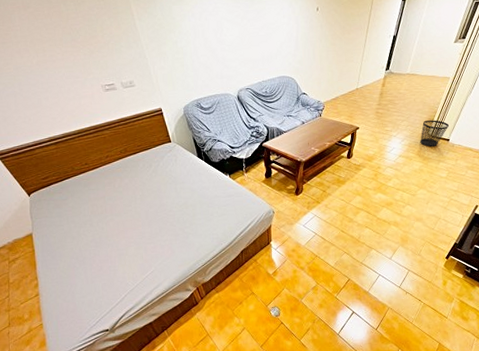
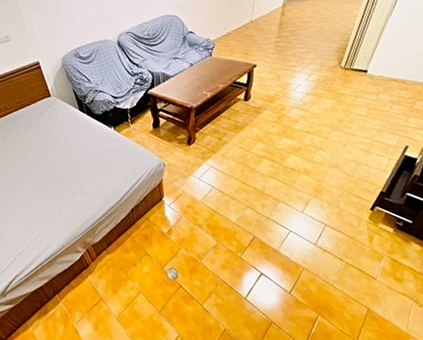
wastebasket: present [420,120,449,147] -> none [330,49,366,81]

